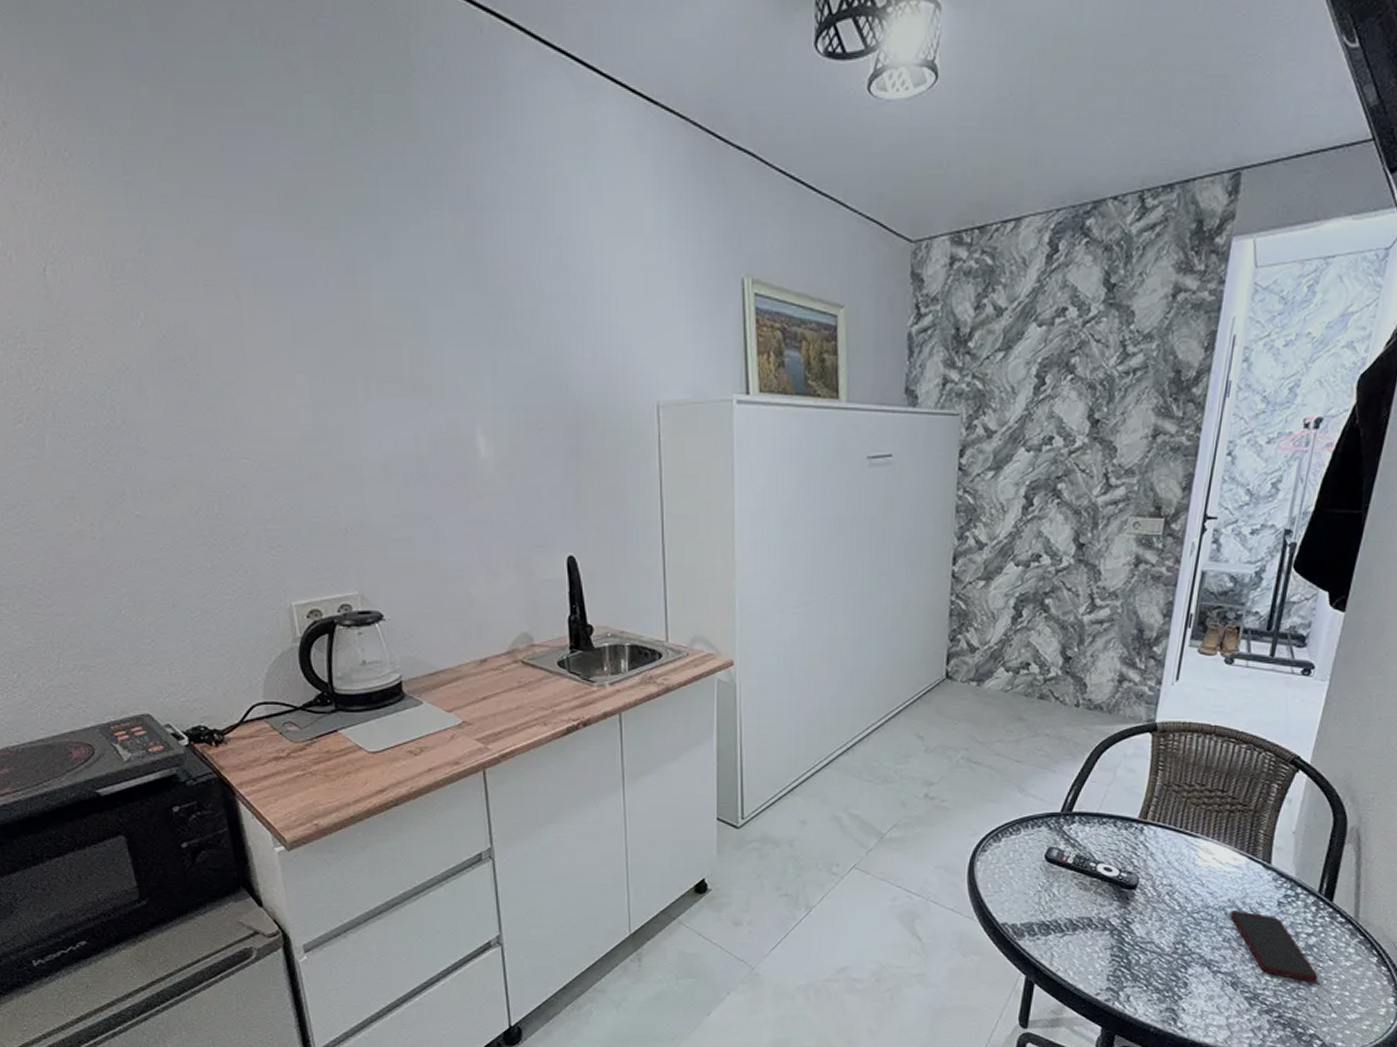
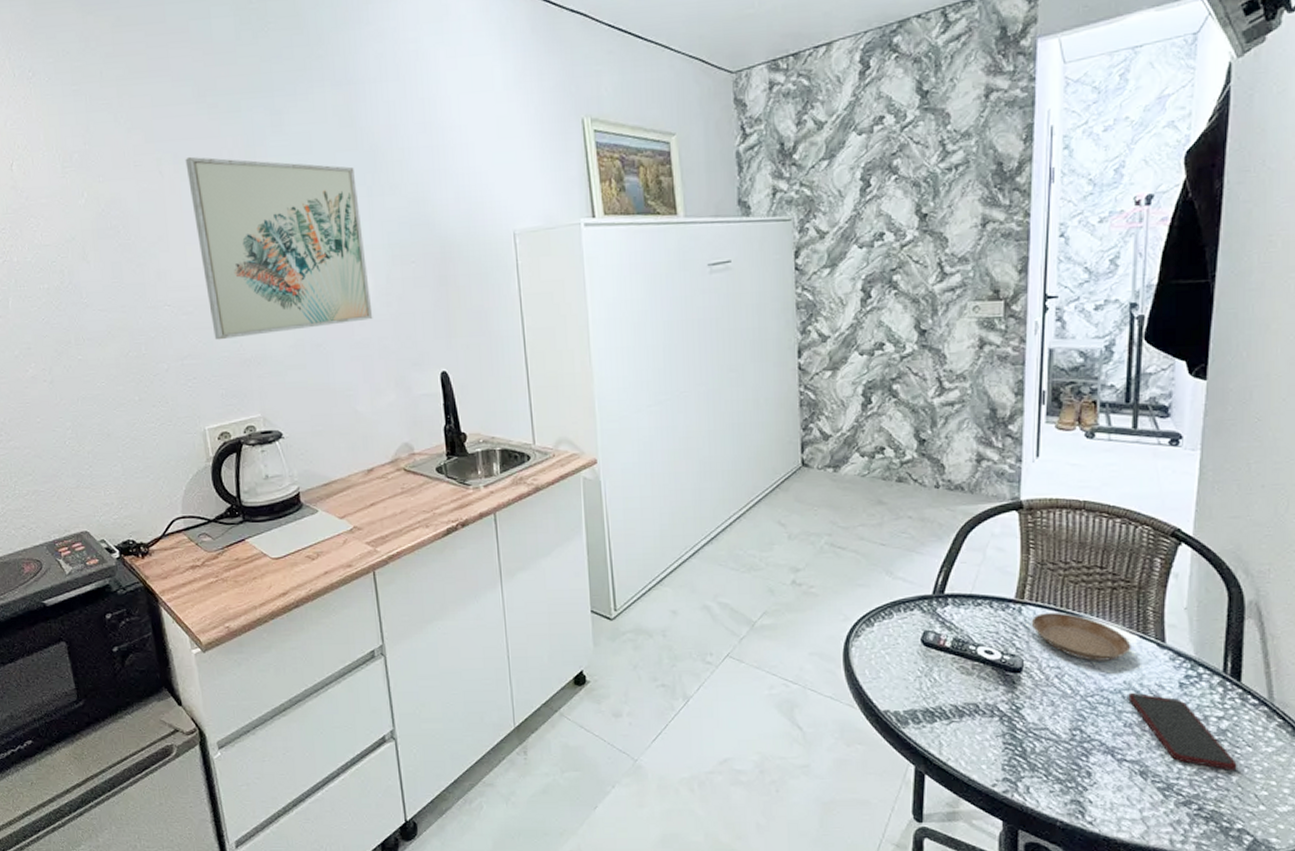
wall art: none [269,279,492,504] -> present [185,156,373,340]
saucer: none [1150,833,1240,880] -> present [1031,613,1131,661]

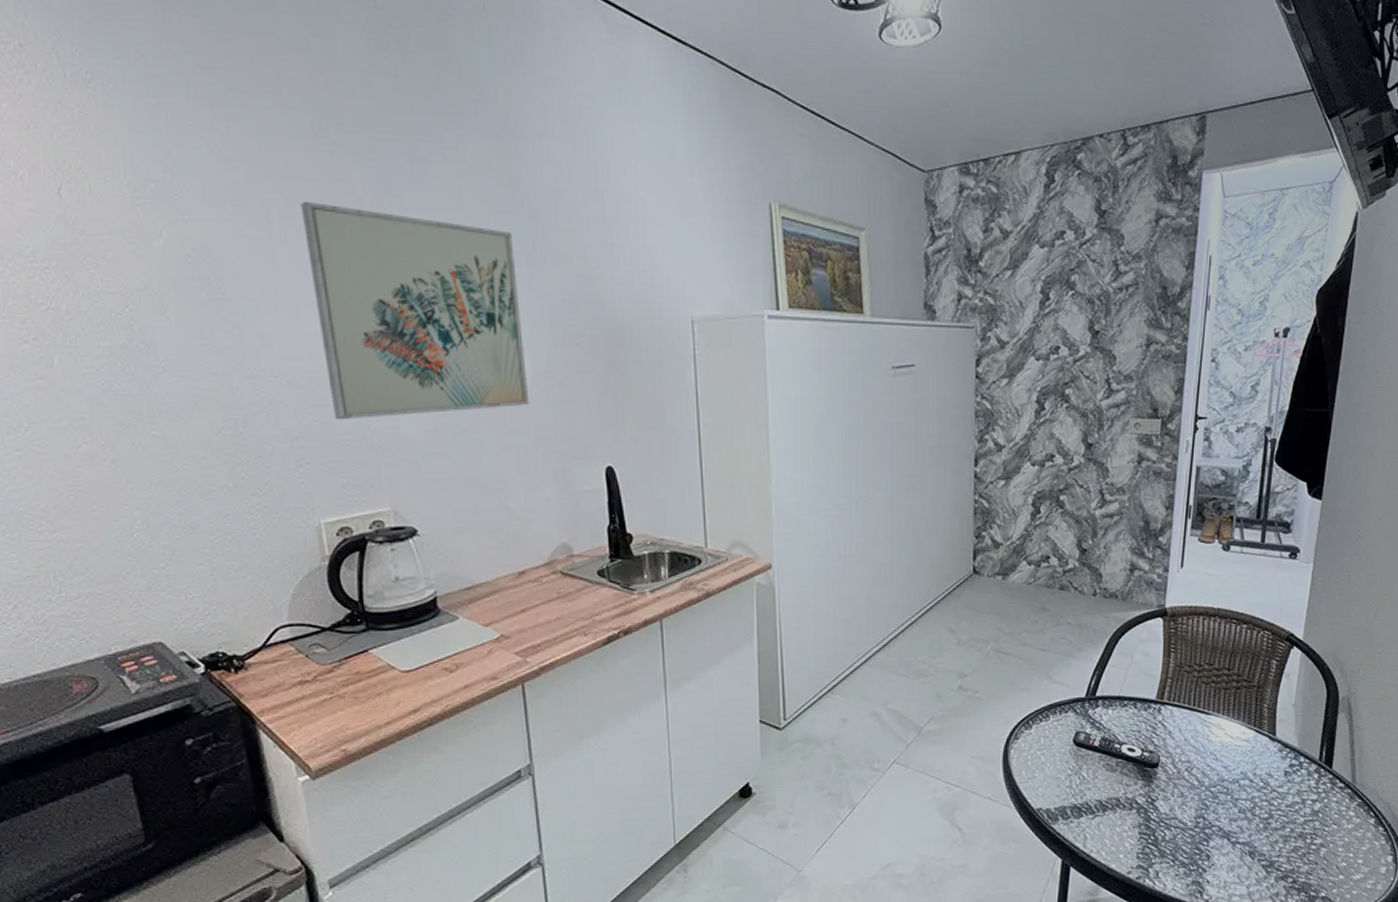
saucer: present [1031,613,1131,661] -> none [1168,711,1249,755]
smartphone: present [1128,692,1237,771] -> none [1243,781,1325,847]

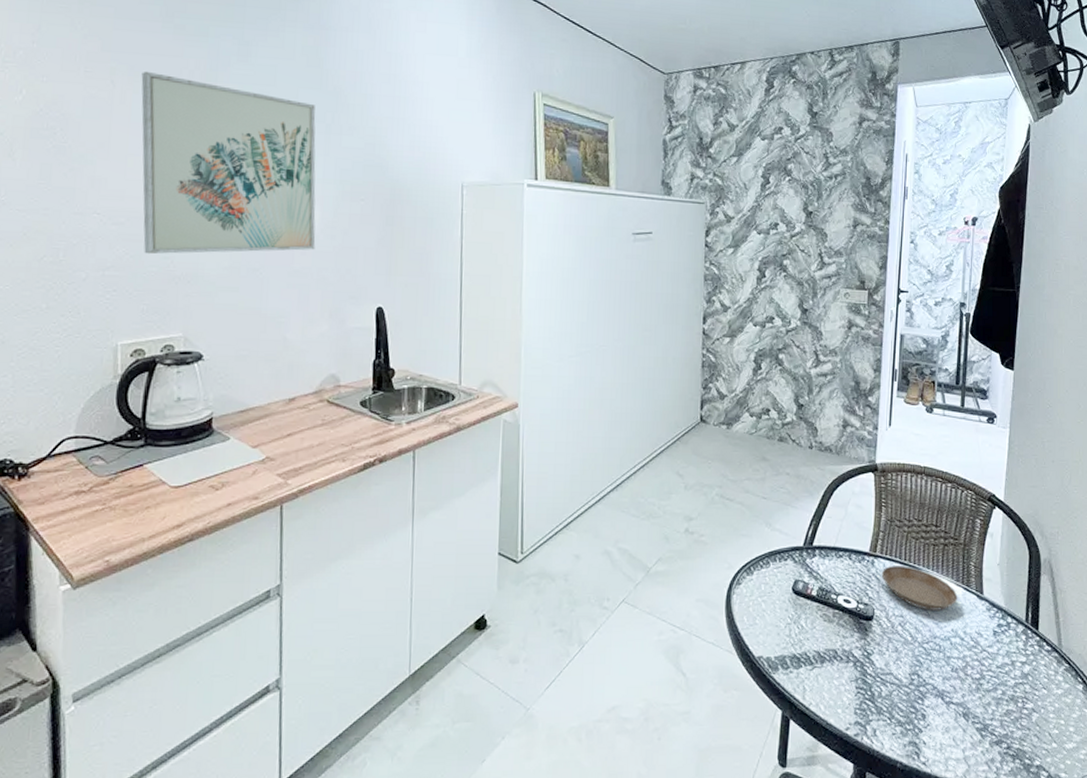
saucer: none [1168,711,1249,755] -> present [881,566,958,611]

